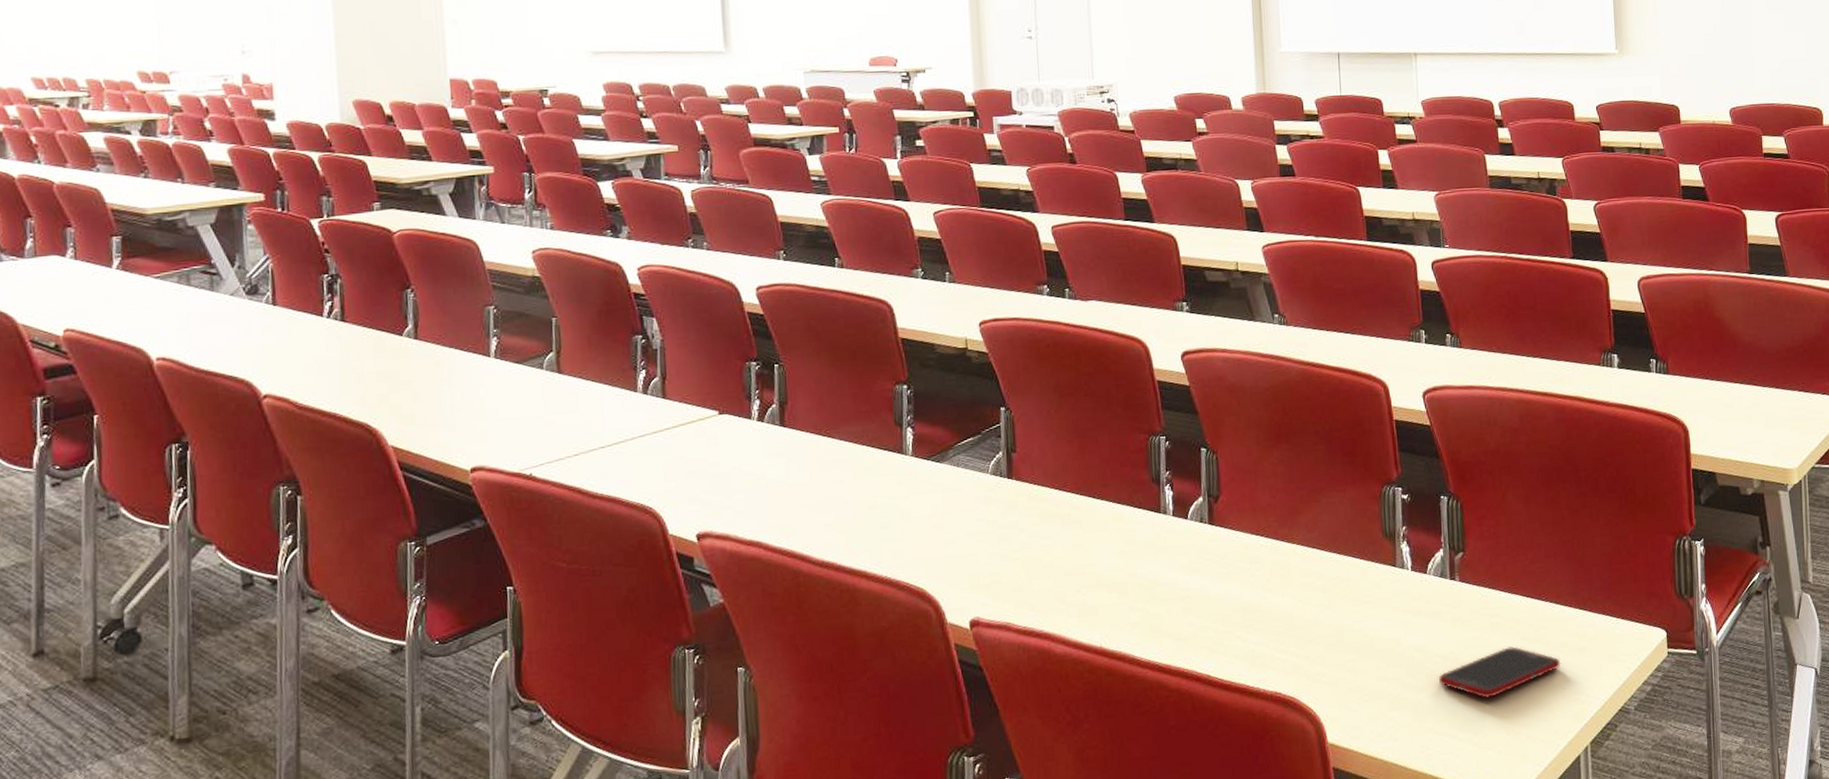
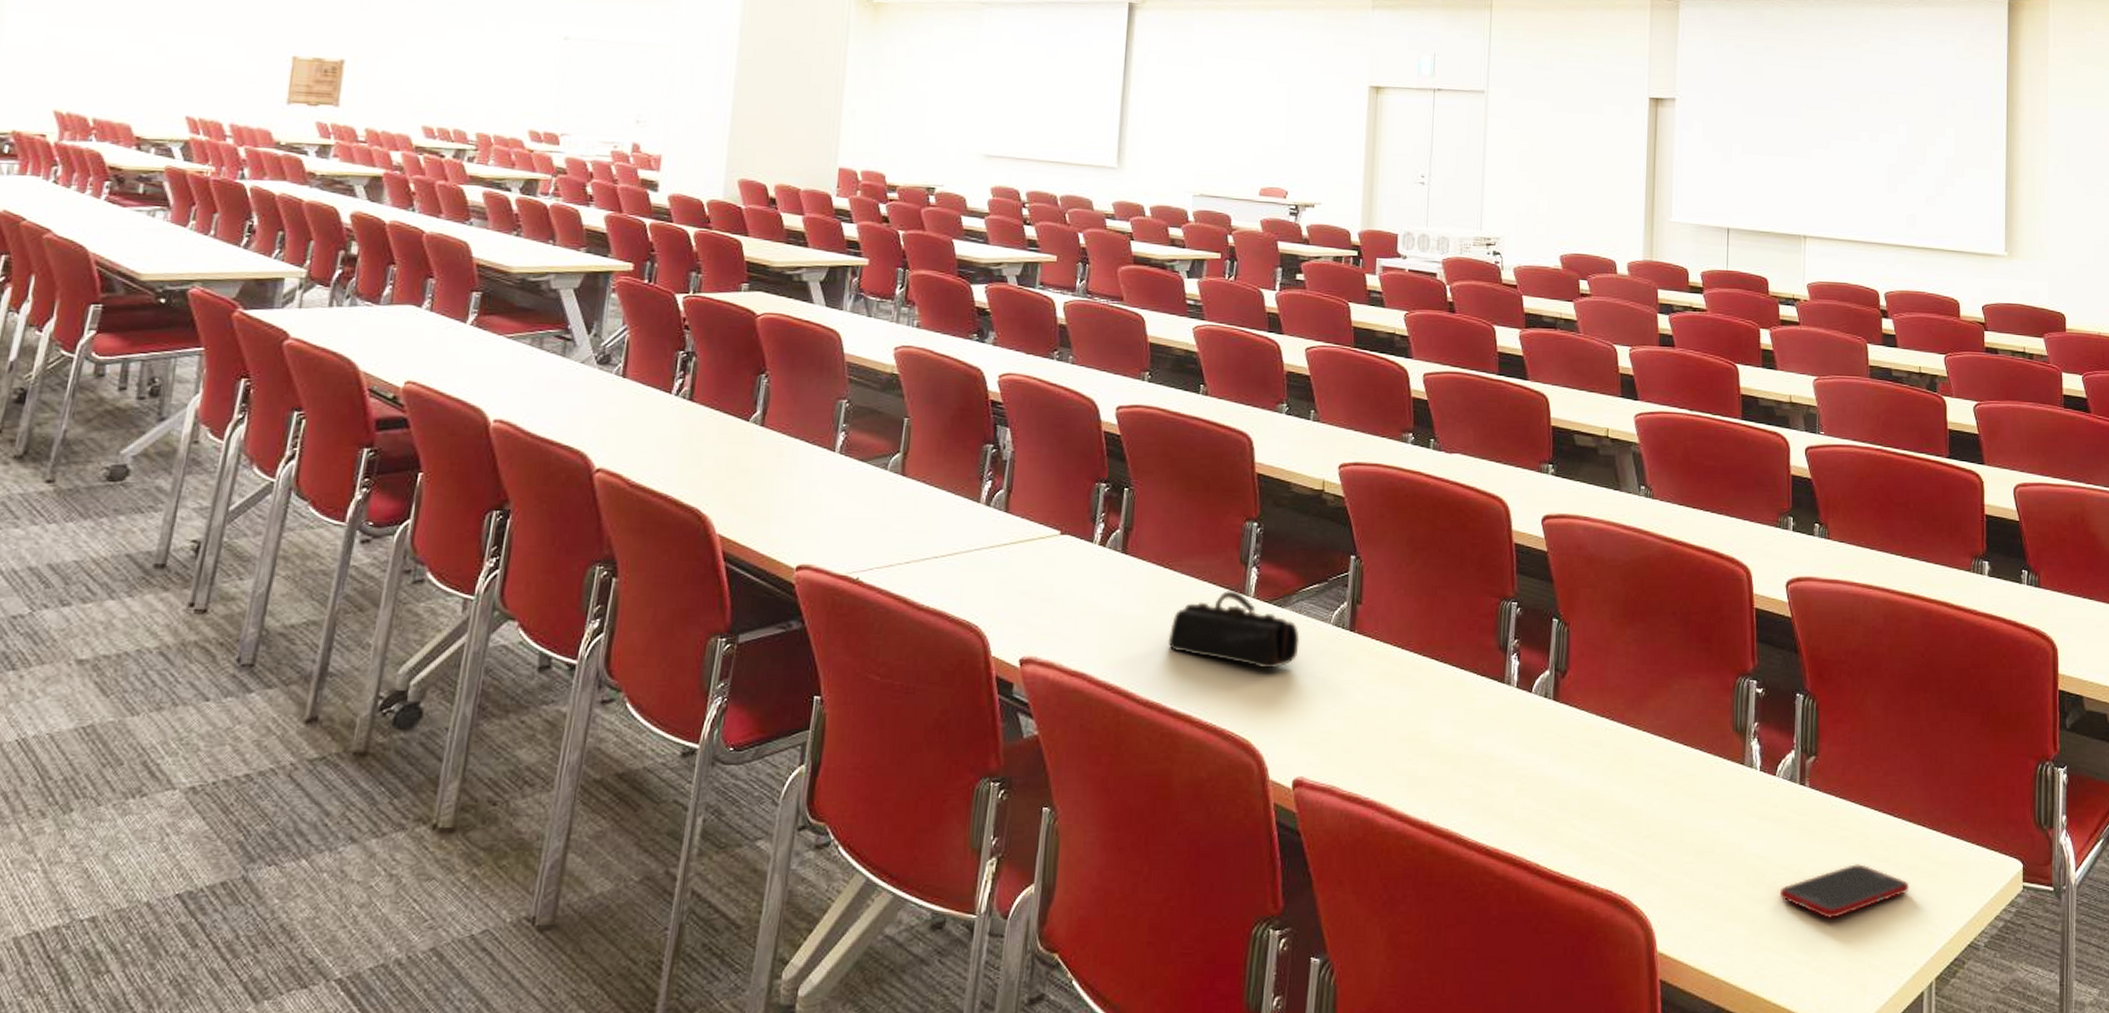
pencil case: none [834,450,961,522] -> present [1167,589,1300,669]

